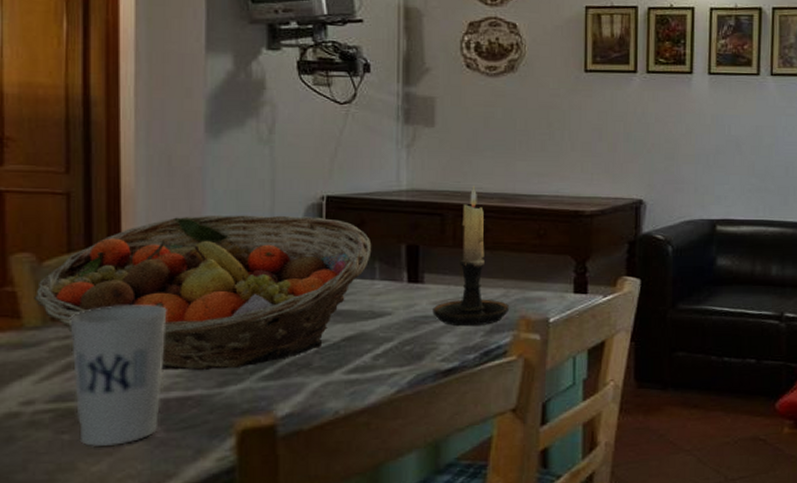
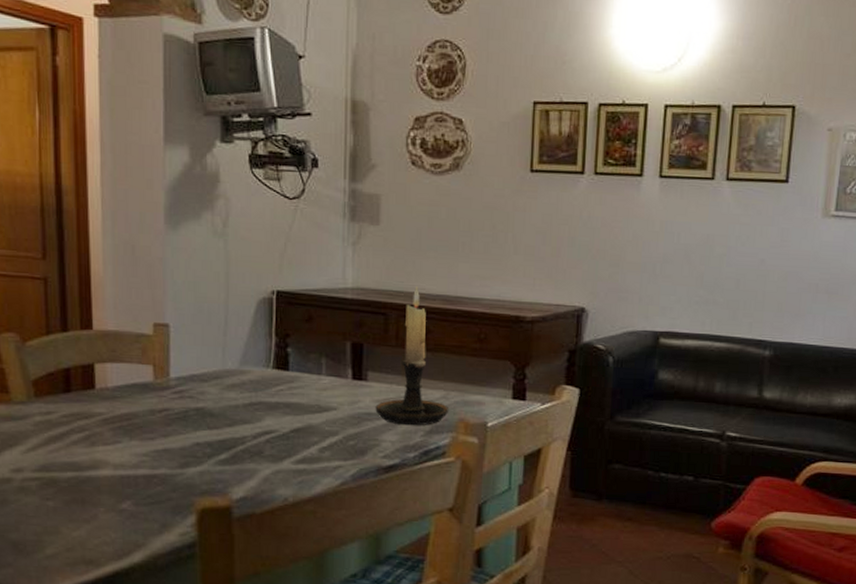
fruit basket: present [34,215,372,370] -> none [19,304,319,452]
cup: present [70,305,167,448] -> none [50,386,134,515]

